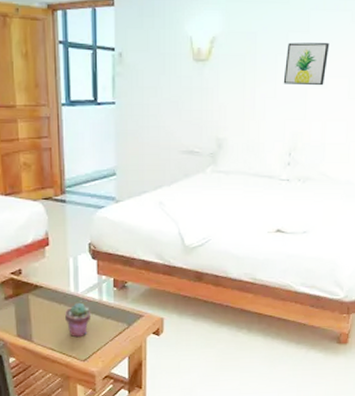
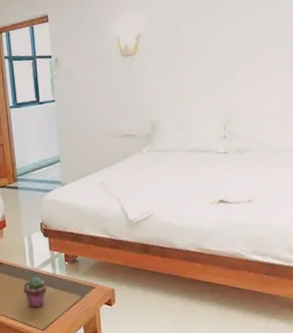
wall art: present [283,42,330,86] -> none [210,23,254,66]

